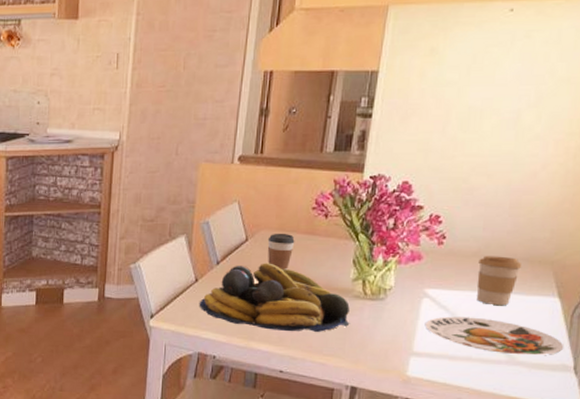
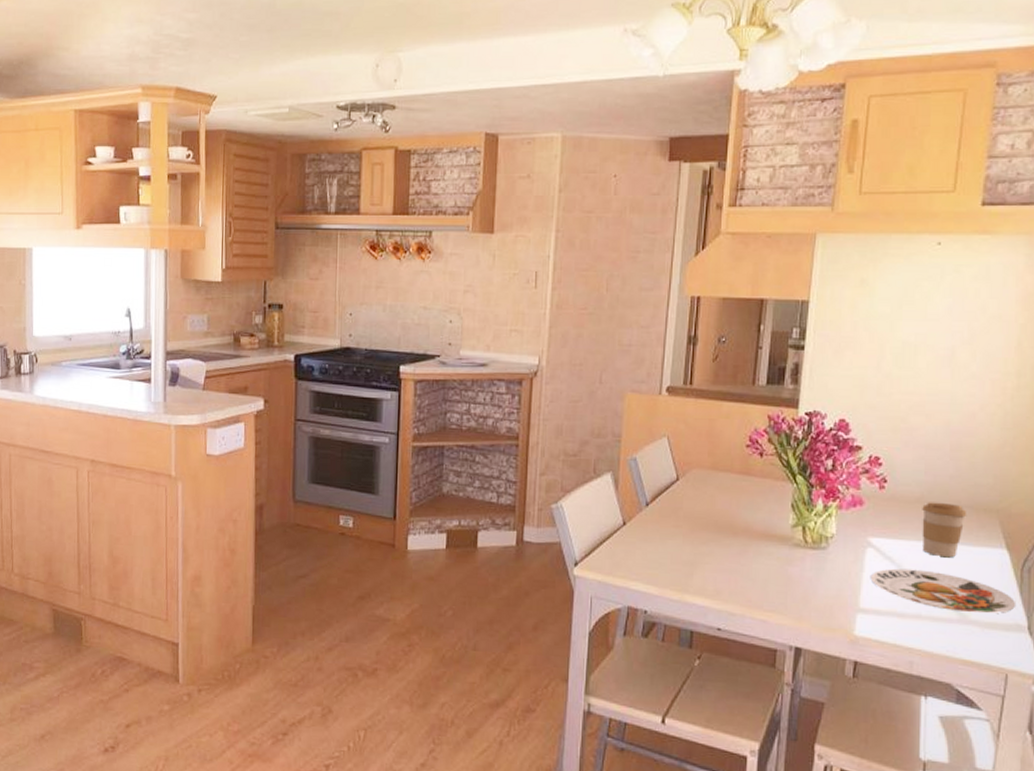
fruit bowl: present [199,263,350,332] -> none [627,505,791,584]
coffee cup: present [267,233,295,269] -> none [700,472,729,513]

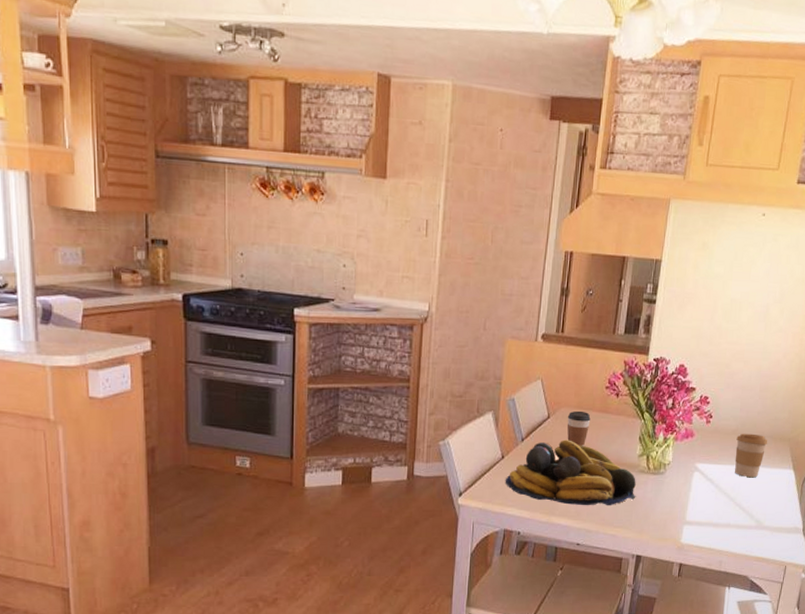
fruit bowl: none [627,505,791,584] -> present [505,439,636,506]
coffee cup: none [700,472,729,513] -> present [567,410,591,446]
plate: present [870,568,1017,614] -> none [695,488,797,521]

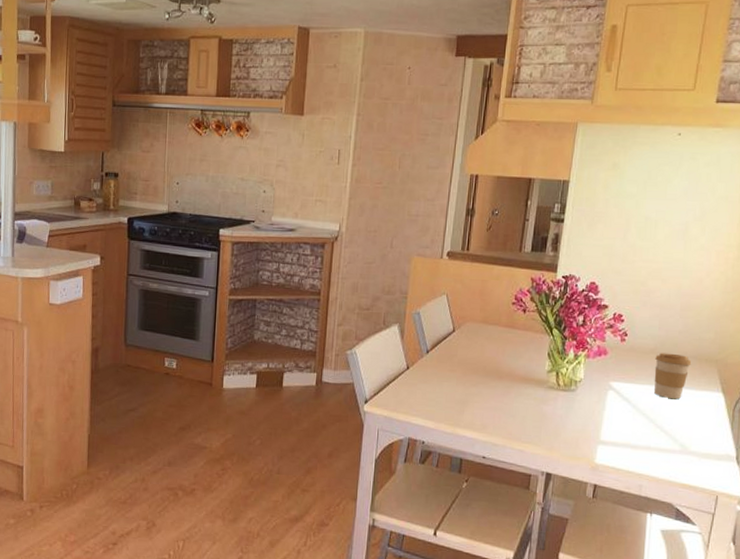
fruit bowl: present [505,439,636,506] -> none [409,353,545,420]
coffee cup: present [567,410,591,446] -> none [472,325,497,360]

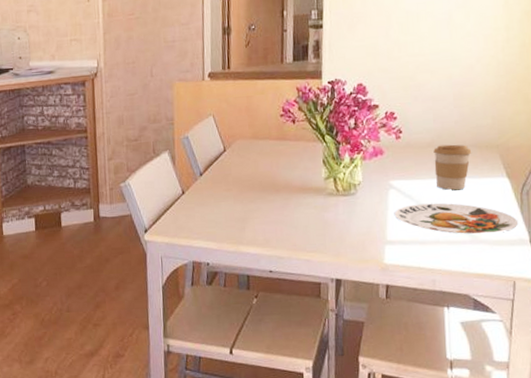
plate: none [610,408,728,446] -> present [394,203,519,235]

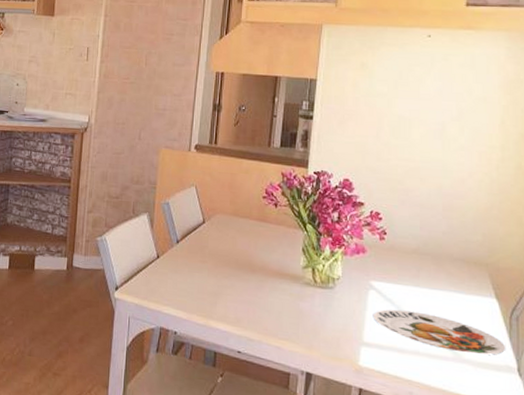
coffee cup: present [433,144,472,190] -> none [418,253,459,302]

